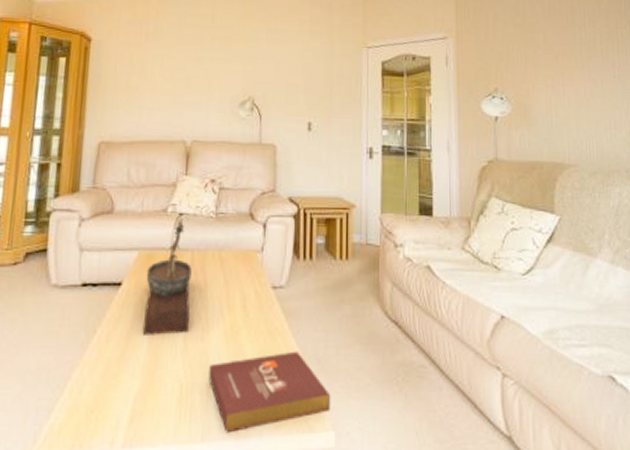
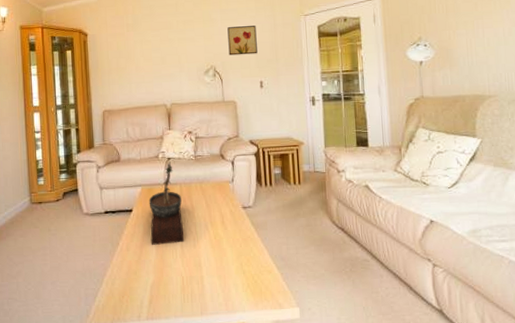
book: present [208,351,331,434] -> none [201,252,295,310]
wall art: none [272,51,309,88] -> present [227,26,258,56]

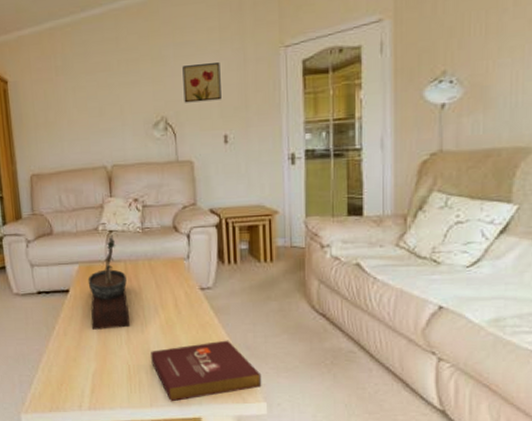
book: none [201,252,295,310] -> present [151,340,262,402]

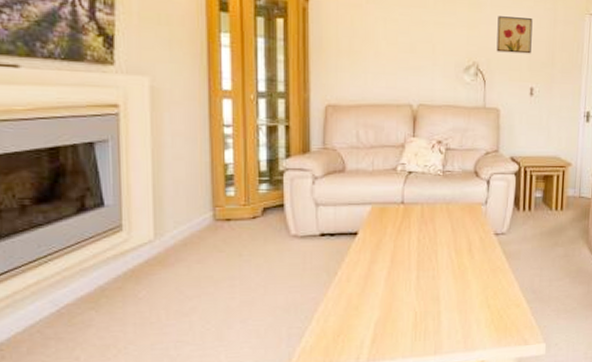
bonsai tree: present [87,234,131,330] -> none [379,176,422,275]
book: present [151,340,262,402] -> none [439,284,544,348]

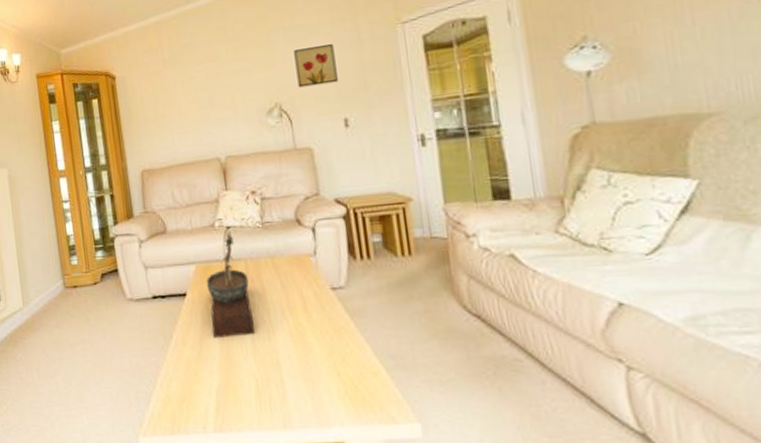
bonsai tree: none [379,176,422,275] -> present [206,231,256,338]

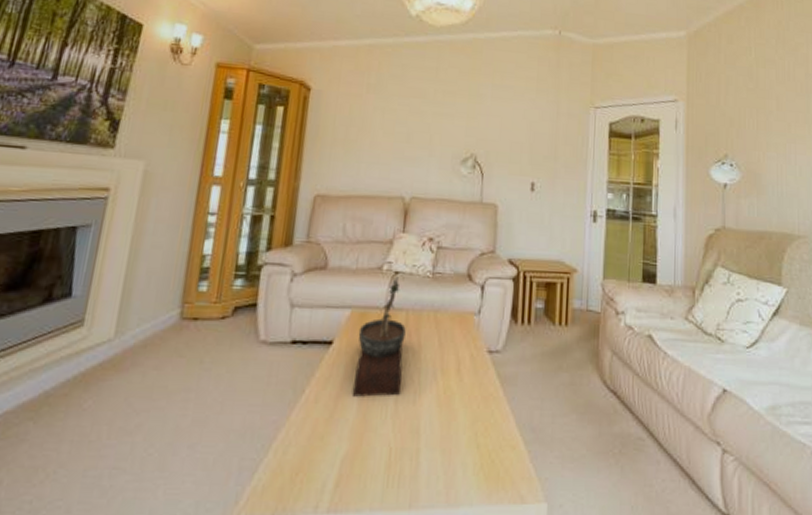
wall art: present [294,44,338,88] -> none [496,108,535,147]

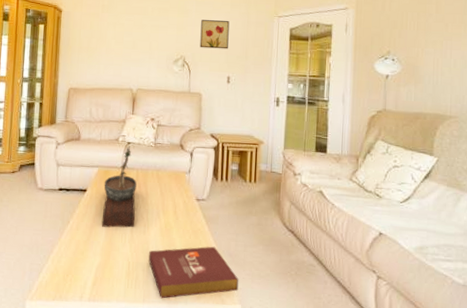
book: none [419,418,545,502] -> present [148,246,239,299]
wall art: none [496,108,535,147] -> present [200,20,230,49]

